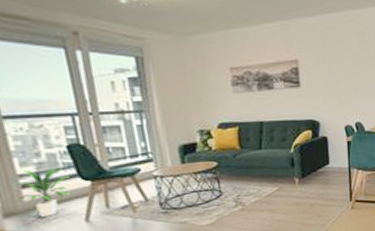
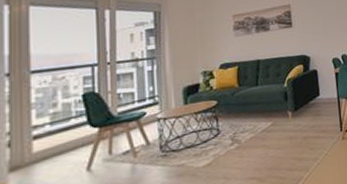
indoor plant: present [12,167,72,217] -> none [25,116,79,168]

